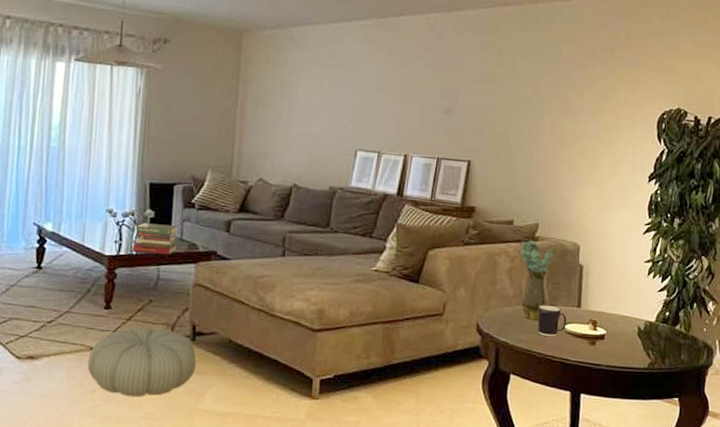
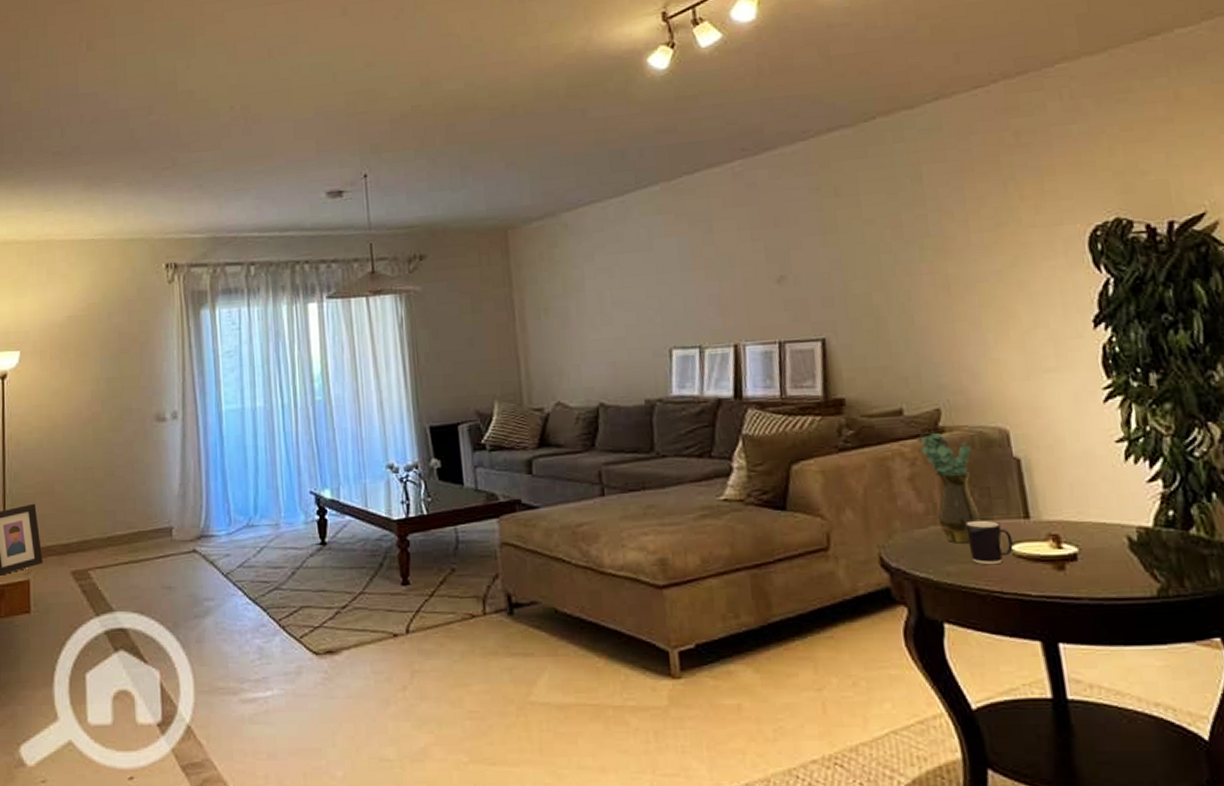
pouf: present [87,327,196,397] -> none [392,602,520,692]
books: present [132,223,178,255] -> none [422,474,474,512]

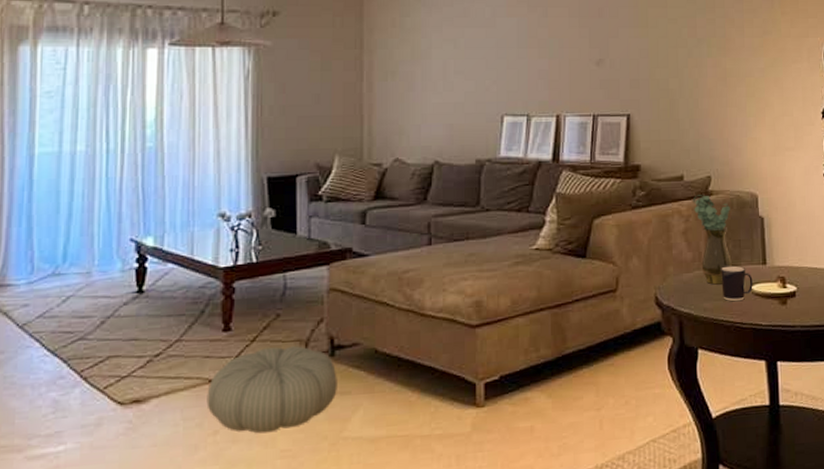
pouf: none [392,602,520,692] -> present [206,346,337,434]

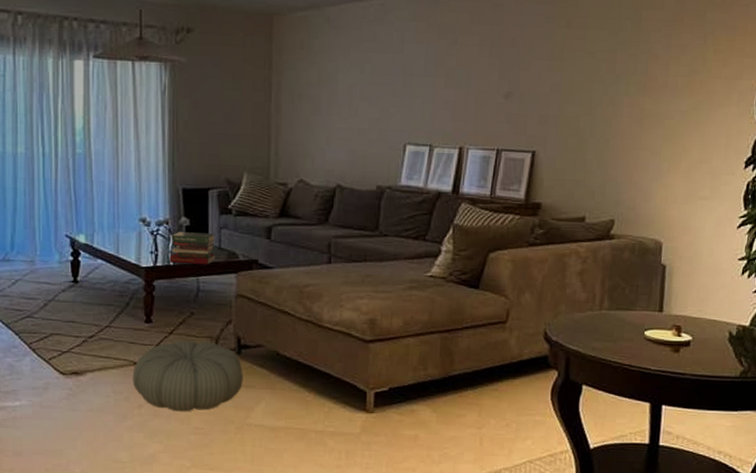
books: none [252,223,305,260] -> present [169,232,216,265]
vase: present [692,191,732,285] -> none [592,233,631,327]
mug: present [720,265,753,302] -> none [613,309,647,345]

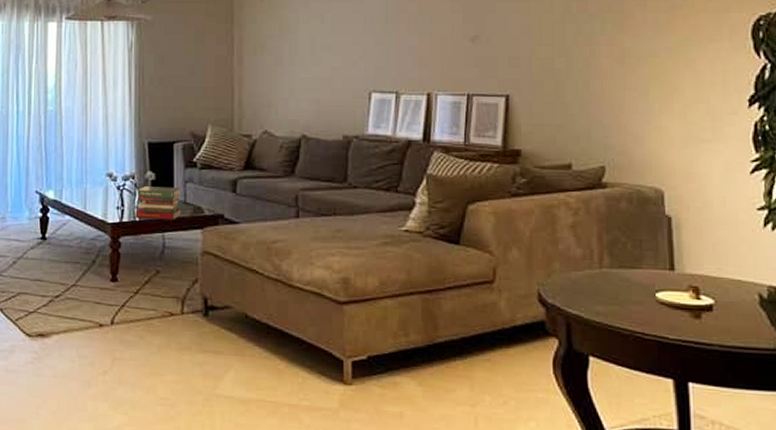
pouf: present [132,341,243,412] -> none [97,301,211,380]

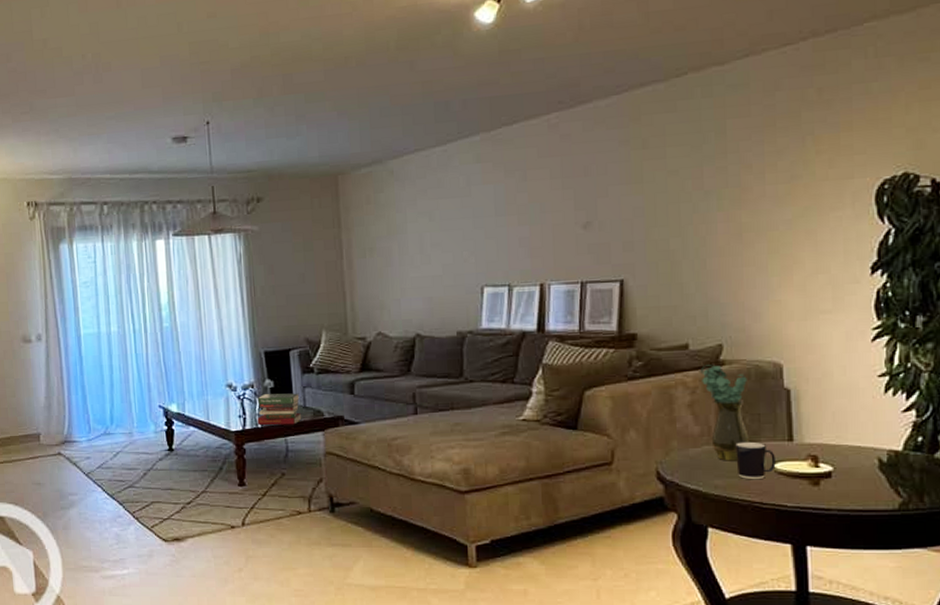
vase: none [582,182,631,288] -> present [699,361,749,461]
mug: none [616,267,657,309] -> present [734,441,776,480]

